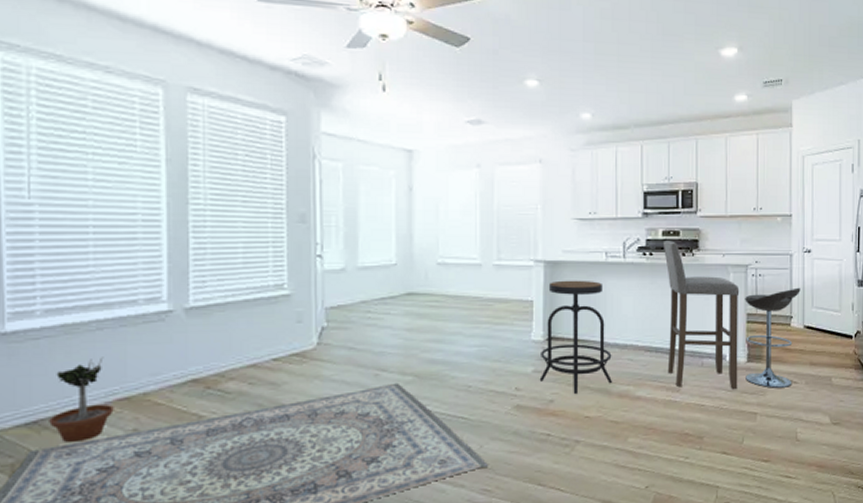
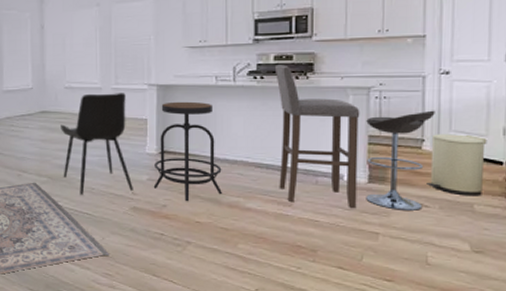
dining chair: none [431,270,517,395] -> present [61,93,133,195]
pedal bin: none [795,310,841,370] -> present [427,134,488,196]

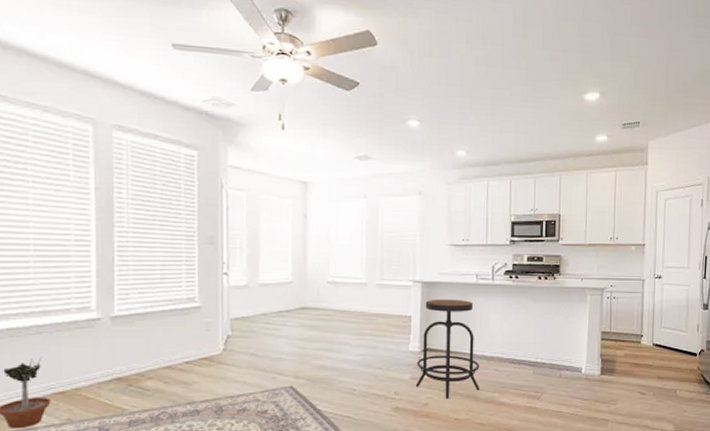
dining chair: present [61,93,133,195] -> none [322,289,396,397]
bar stool: present [274,65,360,208] -> none [527,265,596,398]
bar stool: present [366,110,435,211] -> none [599,309,651,398]
pedal bin: present [427,134,488,196] -> none [644,330,687,384]

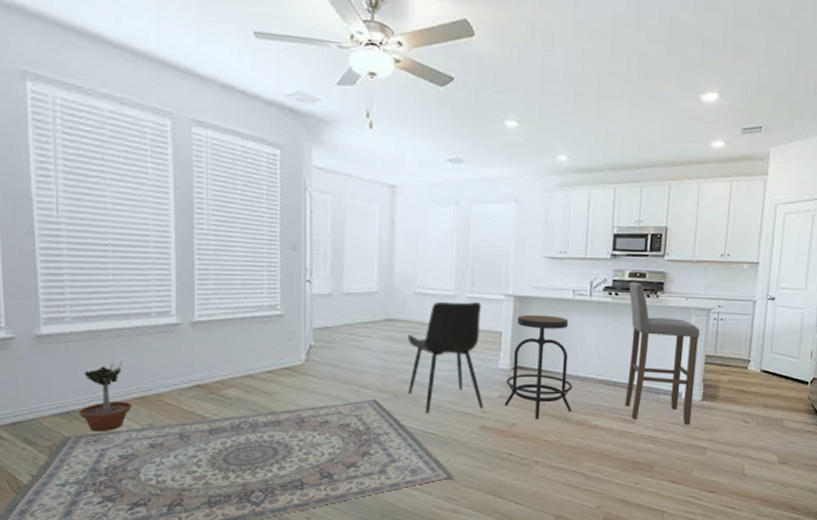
dining chair: none [322,289,396,397] -> present [407,301,483,413]
bar stool: none [527,265,596,398] -> present [624,282,701,424]

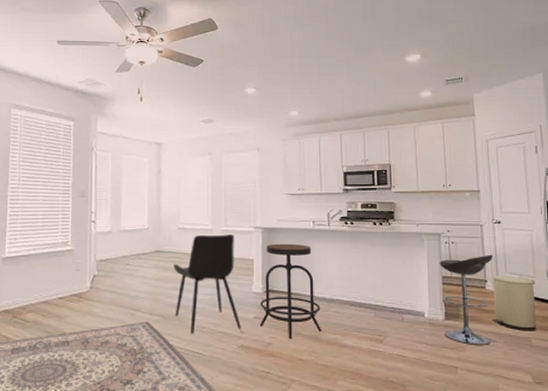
bar stool: present [624,282,701,424] -> none [362,212,437,343]
bar stool: none [699,333,761,426] -> present [439,254,493,345]
pedal bin: none [749,355,799,413] -> present [492,275,537,331]

